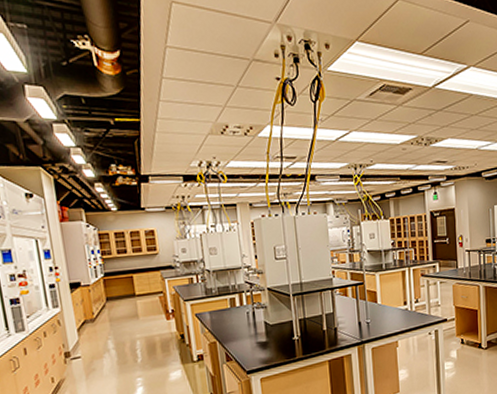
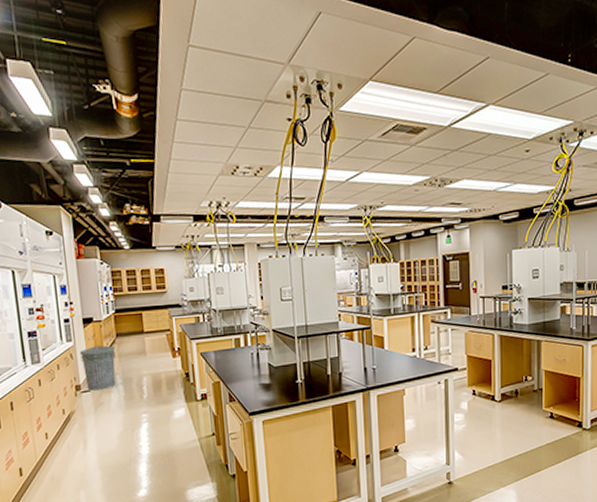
trash can: none [67,309,108,357] -> present [79,345,116,391]

